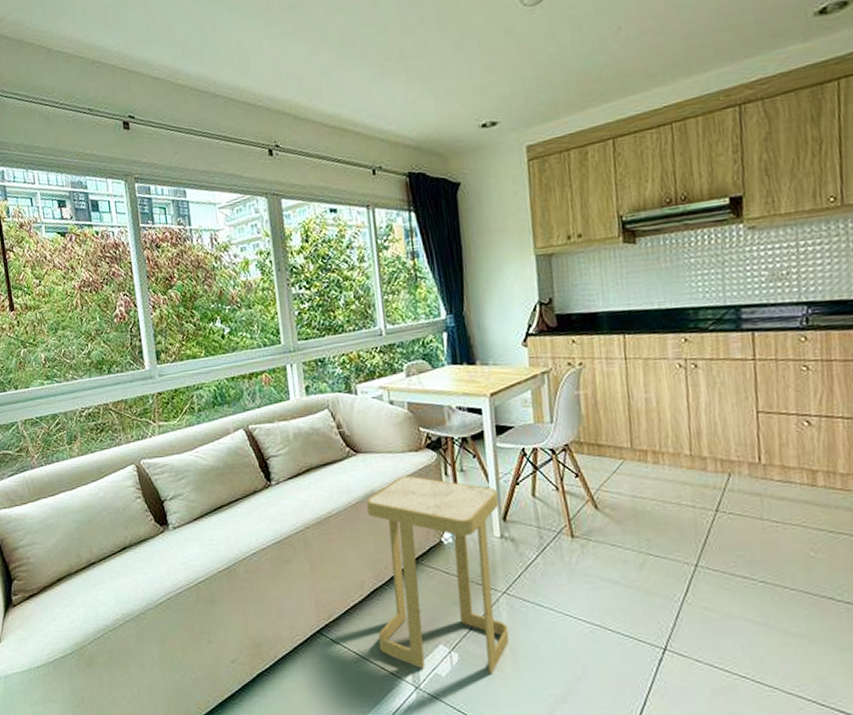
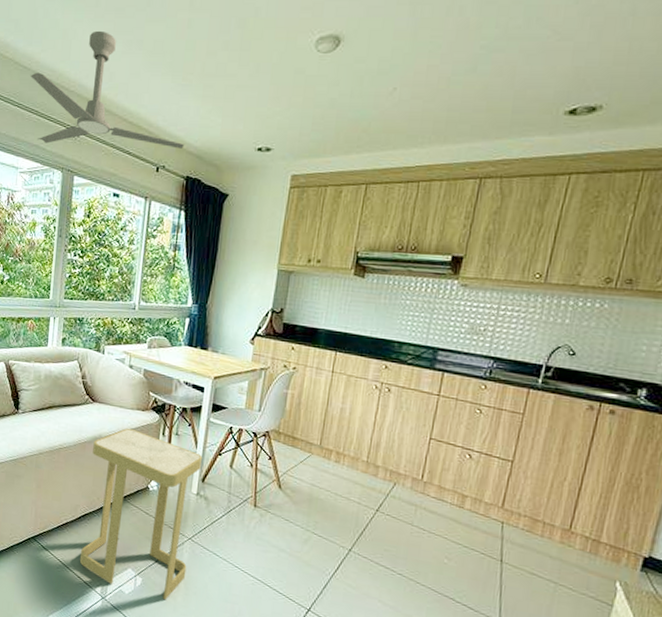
ceiling fan: none [210,33,399,170] -> present [31,30,185,149]

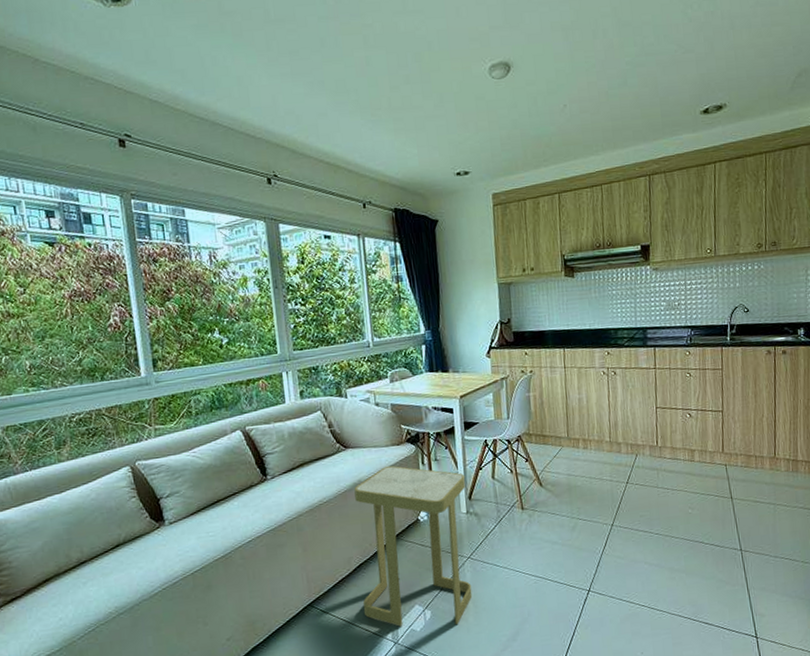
ceiling fan: present [31,30,185,149] -> none [210,74,387,195]

